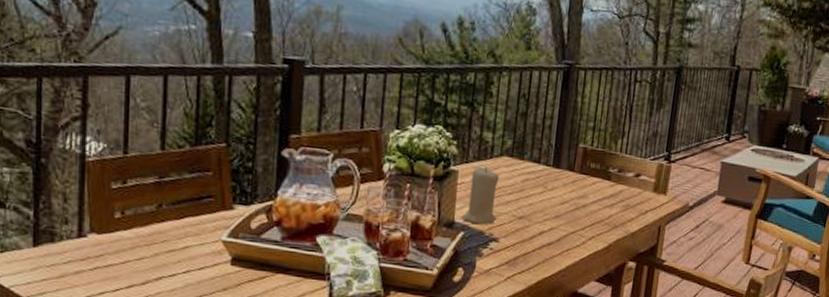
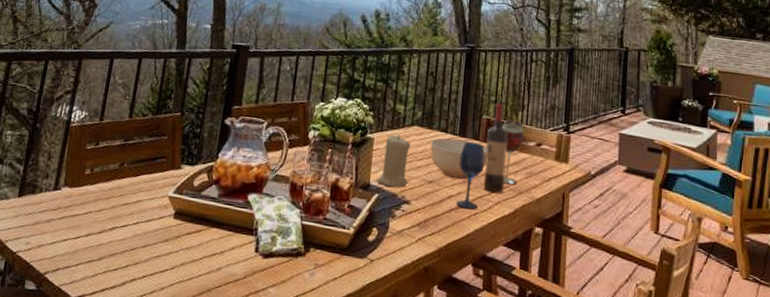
bowl: none [521,169,583,215] -> present [430,138,488,180]
wineglass: none [547,173,581,246] -> present [455,142,486,210]
wine bottle: none [577,129,606,227] -> present [483,102,508,192]
wineglass: none [598,148,623,219] -> present [501,119,524,185]

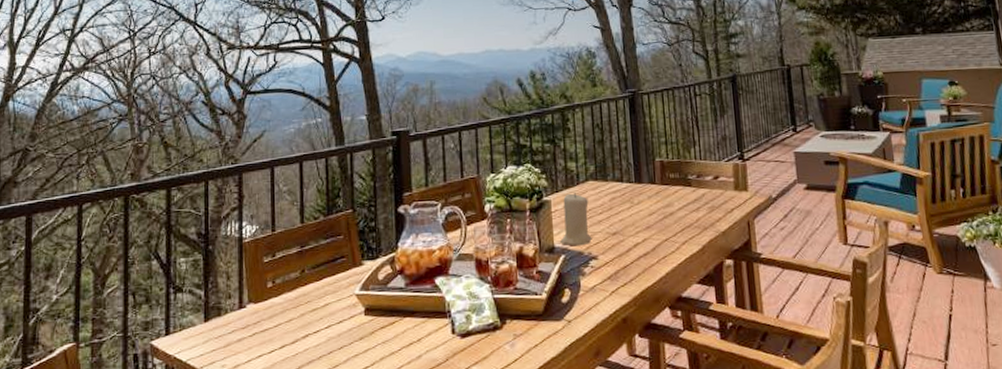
bowl: present [430,138,488,180] -> none [608,186,667,227]
wineglass: present [455,142,486,210] -> none [639,187,666,254]
wine bottle: present [483,102,508,192] -> none [662,143,690,233]
wineglass: present [501,119,524,185] -> none [676,157,700,223]

